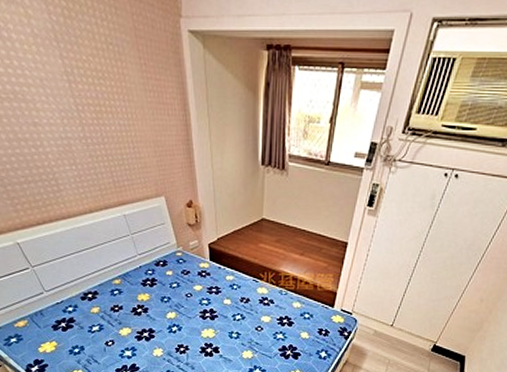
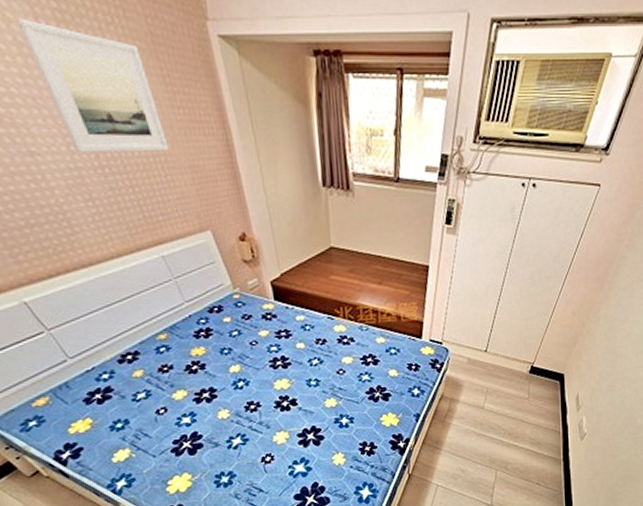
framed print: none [35,14,139,128] -> present [17,18,170,152]

